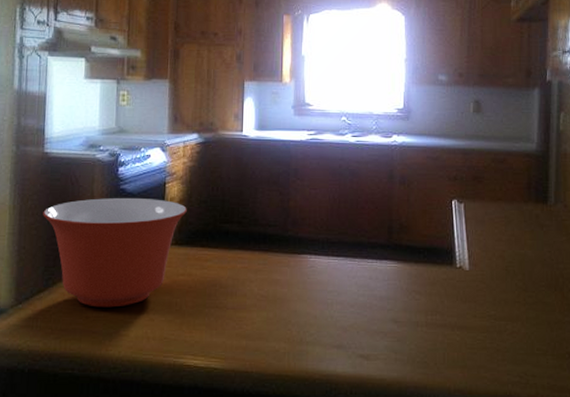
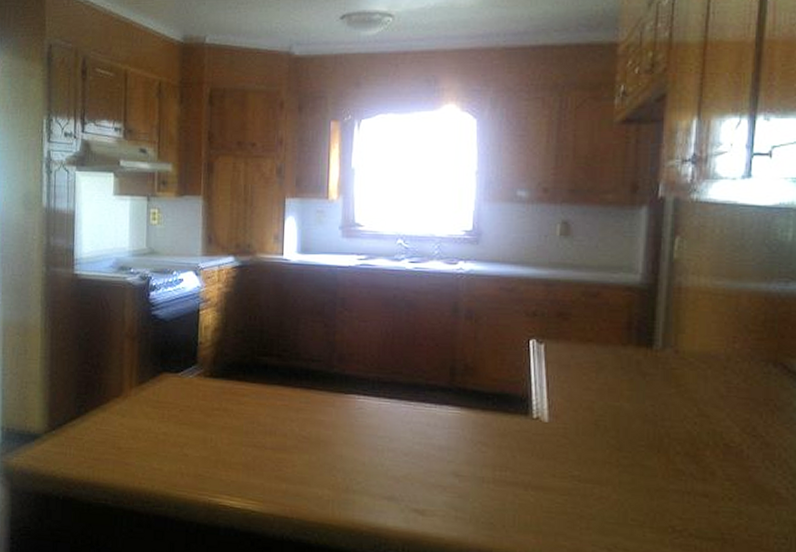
mixing bowl: present [43,197,187,308] -> none [74,324,222,440]

